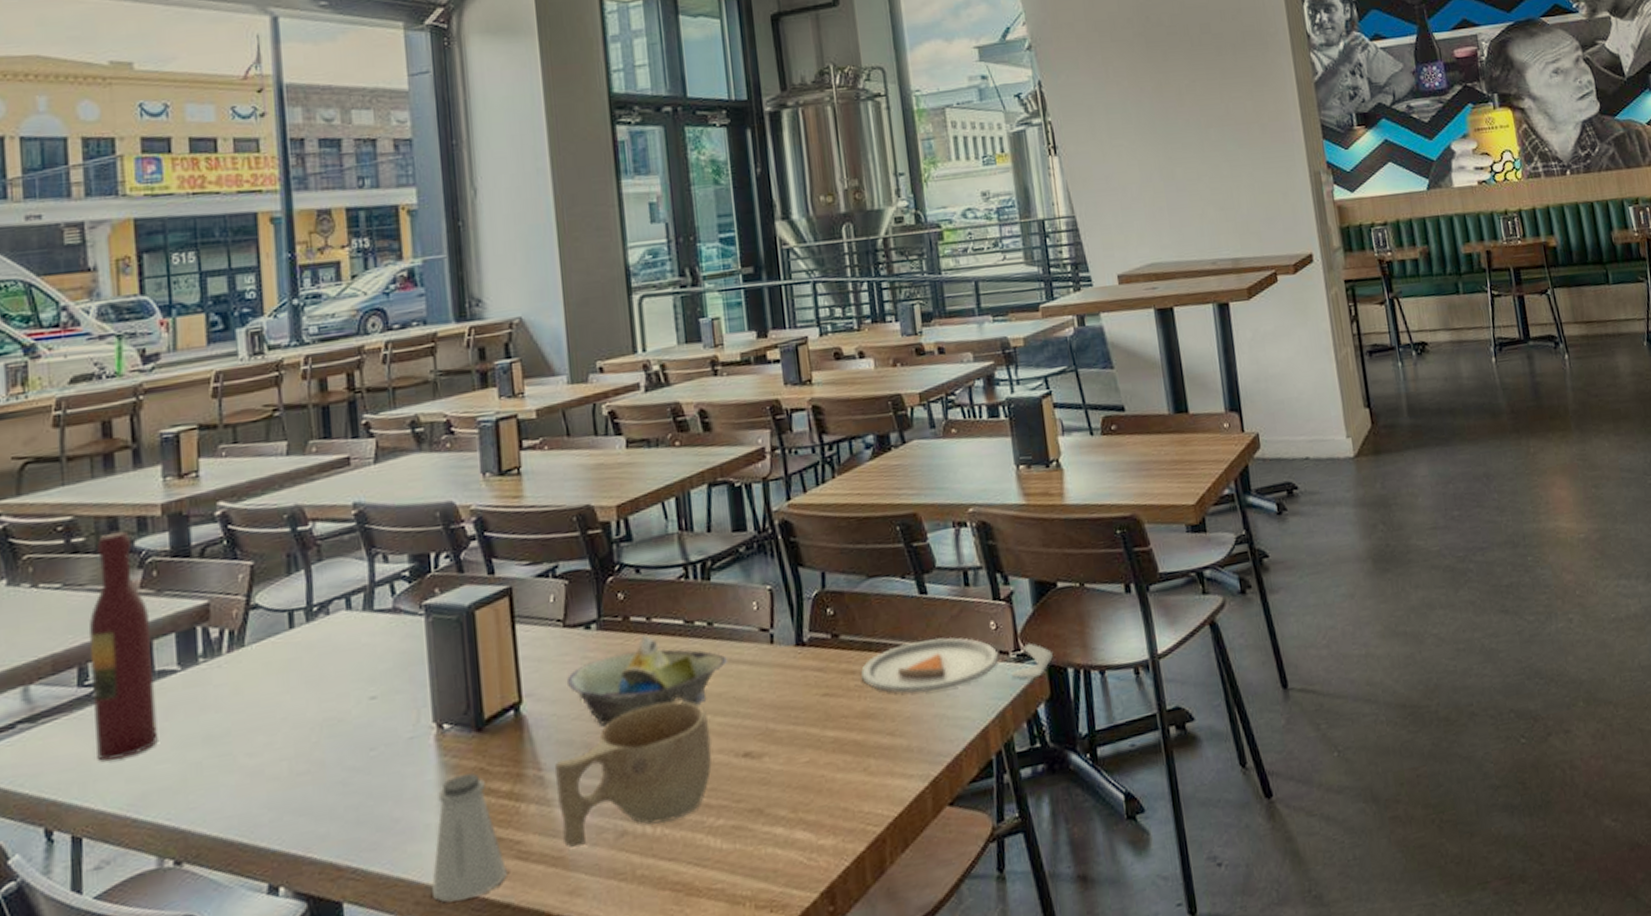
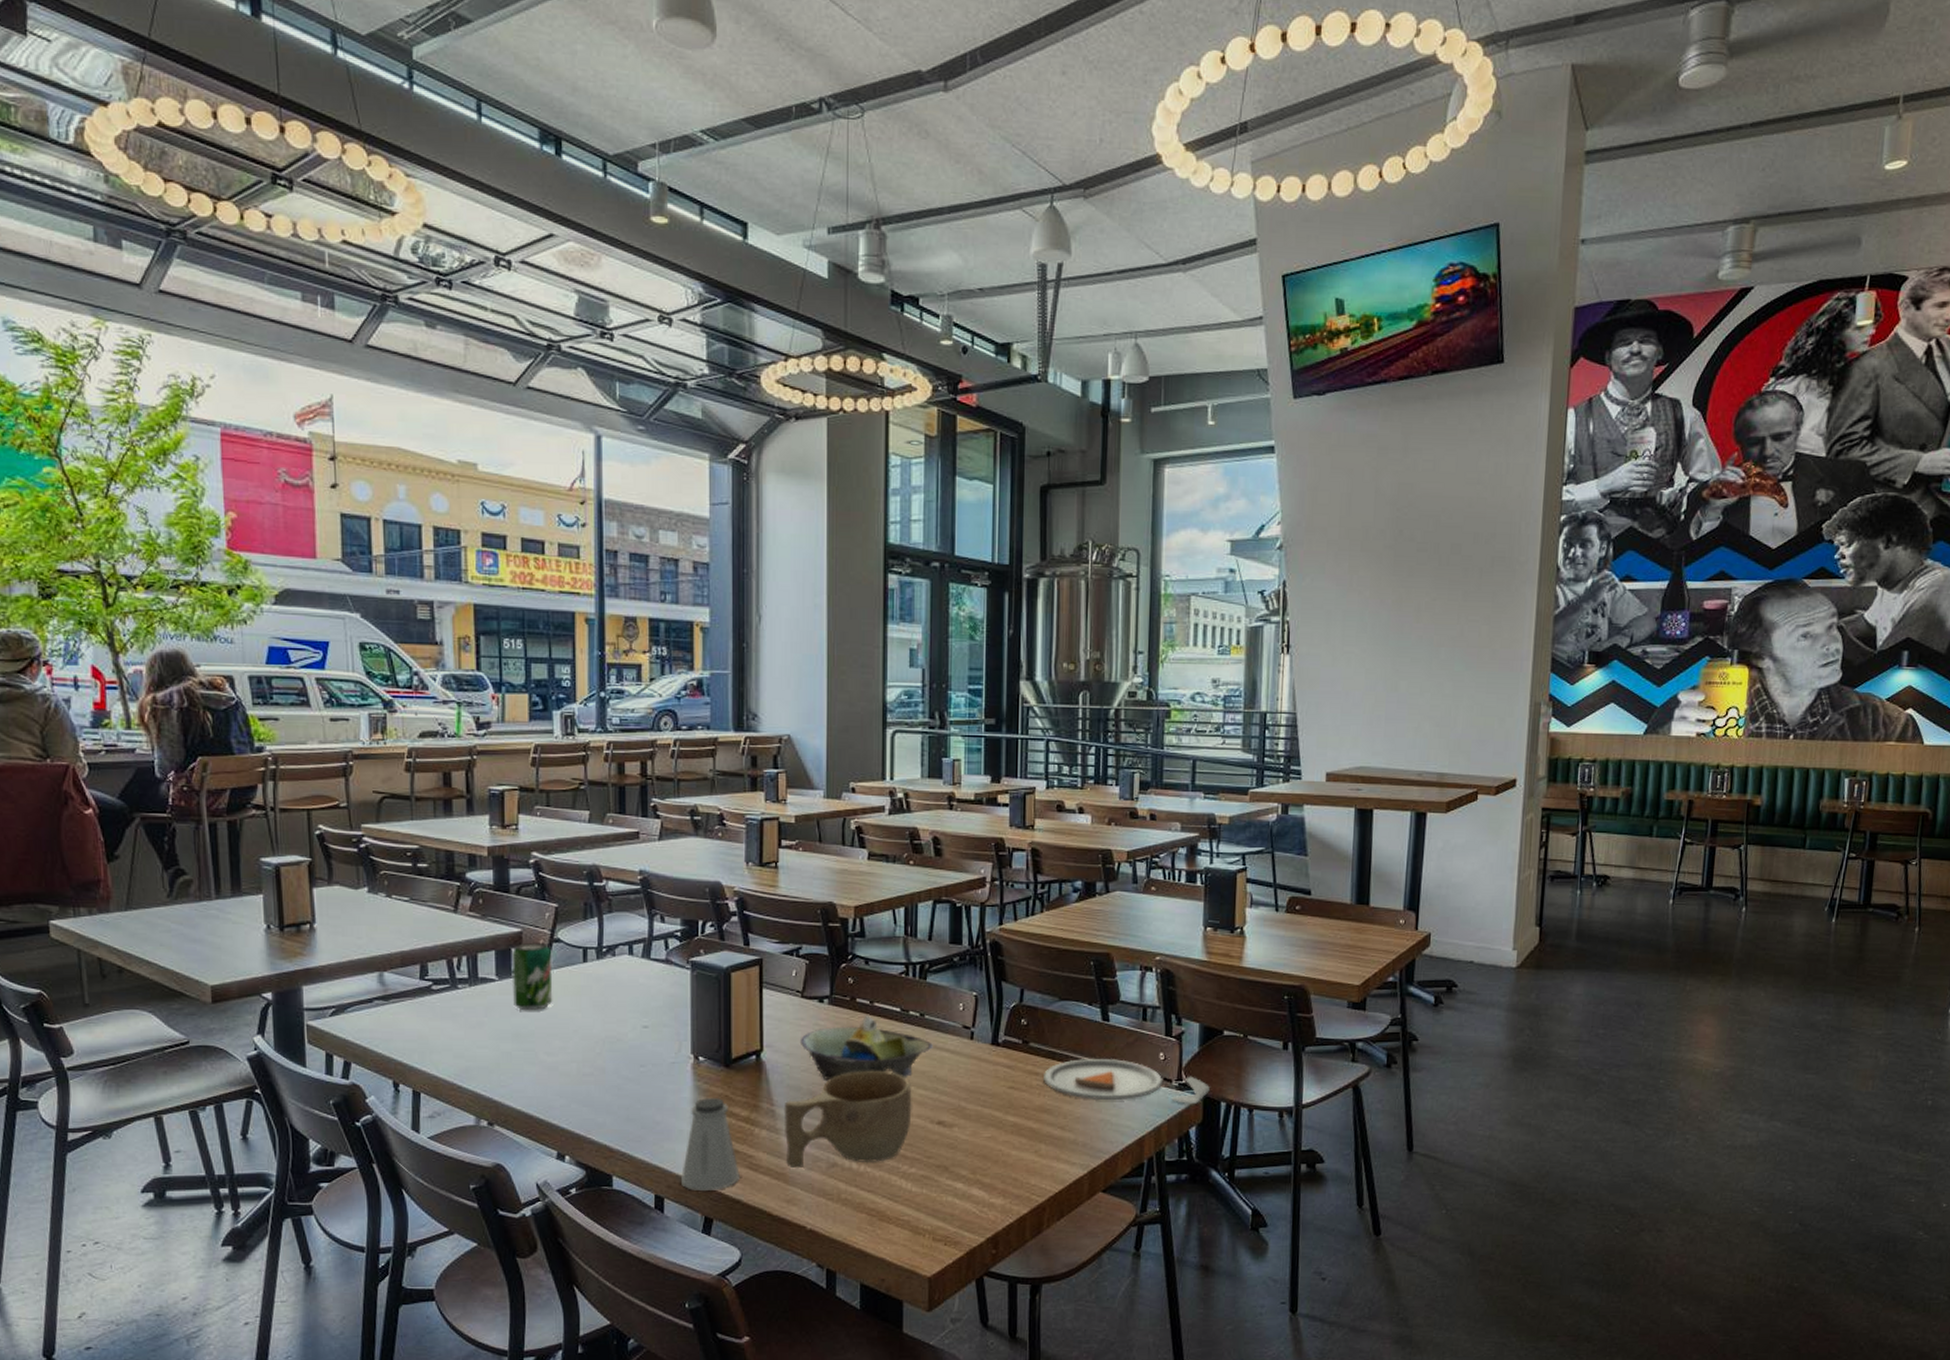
wine bottle: present [88,531,158,761] -> none [429,863,479,1040]
beverage can: none [198,612,253,705] -> present [511,942,553,1011]

